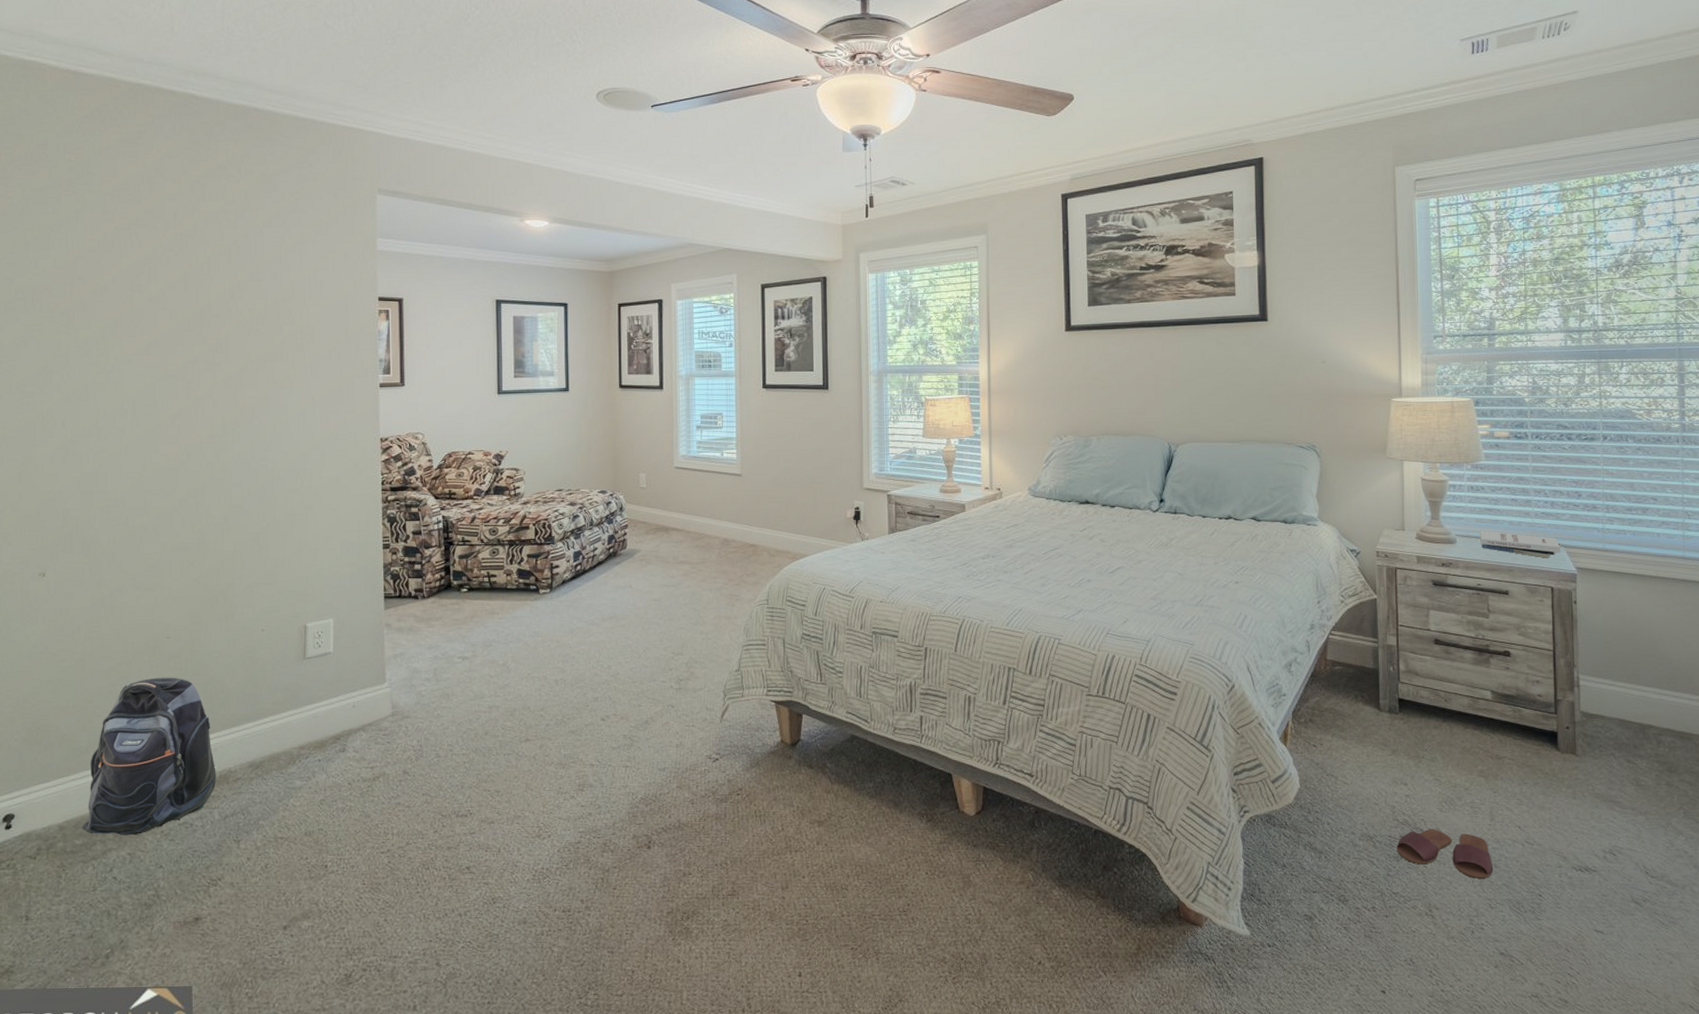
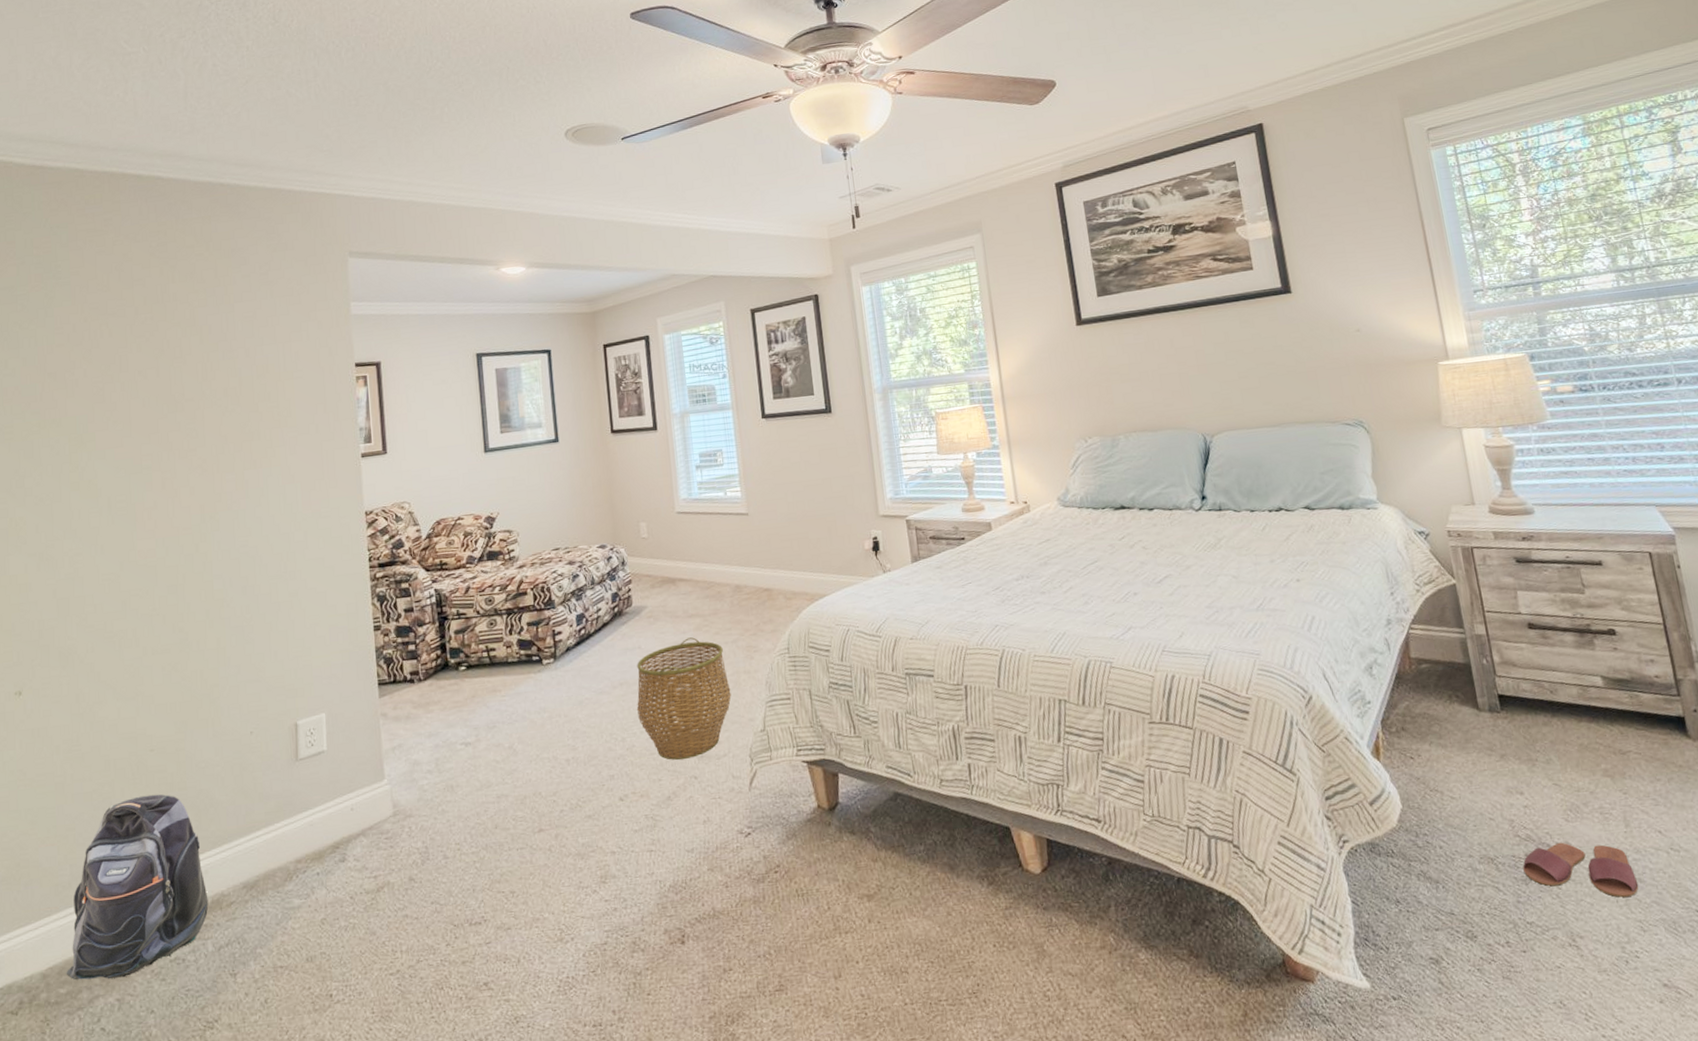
basket: none [623,582,711,689] -> present [636,637,731,760]
books: present [1480,530,1561,558] -> none [1559,496,1653,521]

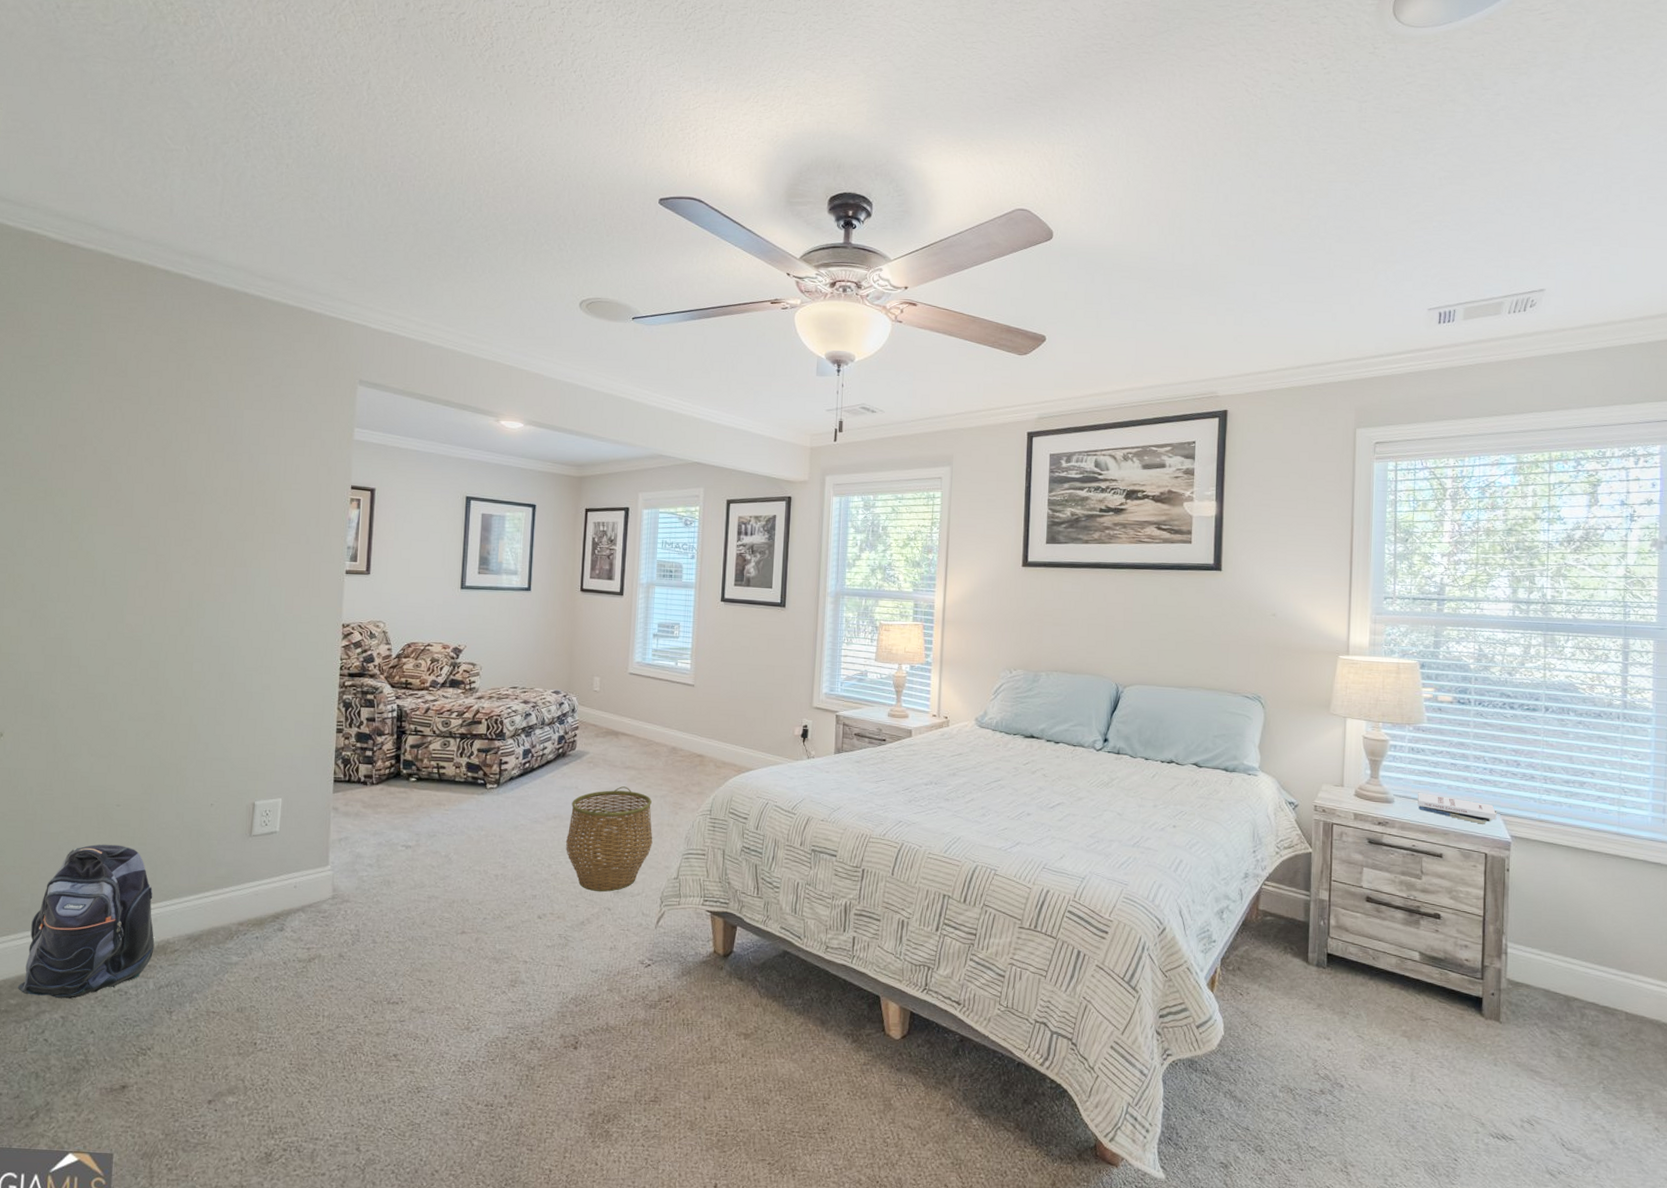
slippers: present [1522,842,1639,897] -> none [1316,1085,1411,1139]
books: none [1559,496,1653,521] -> present [1417,792,1497,824]

